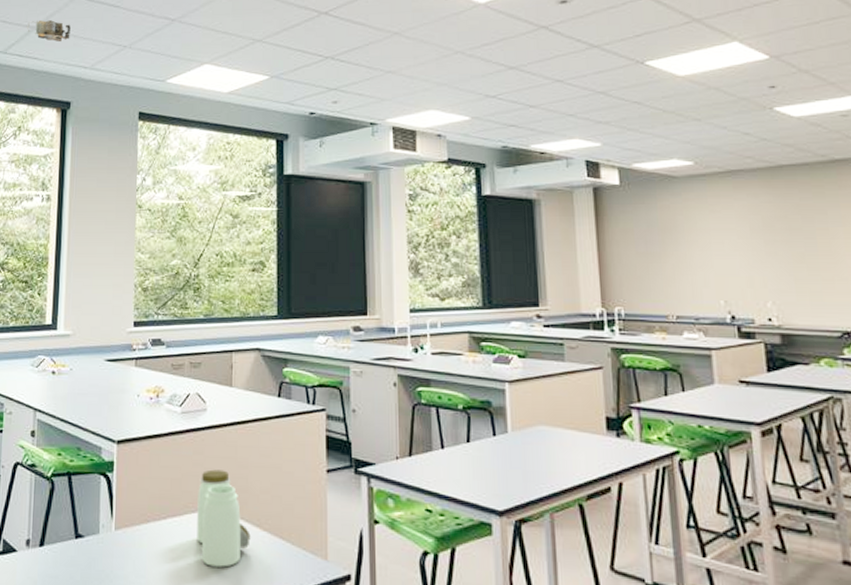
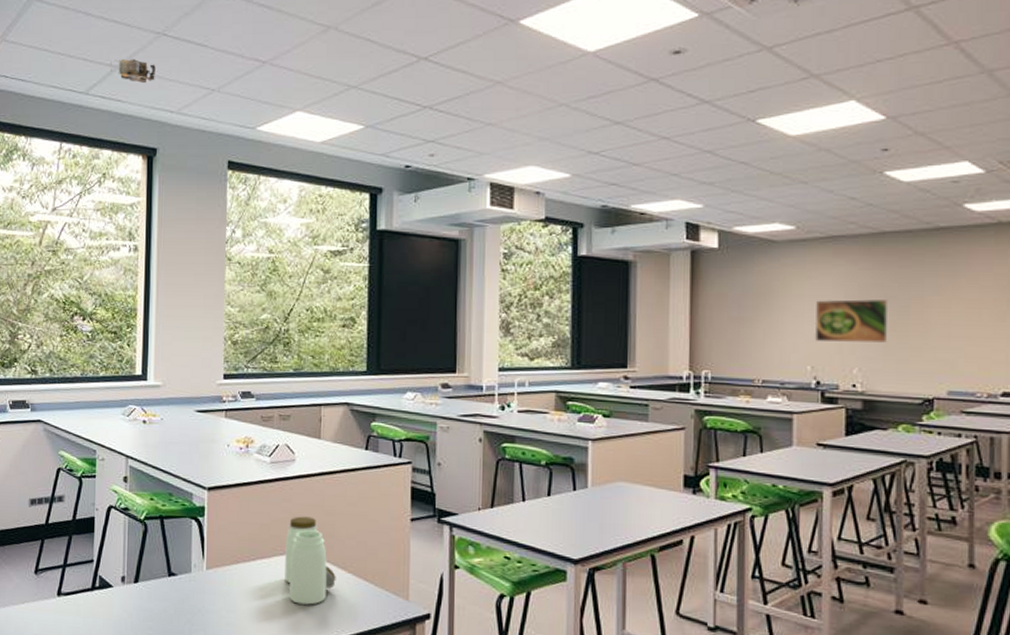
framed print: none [722,232,799,275] -> present [814,299,889,343]

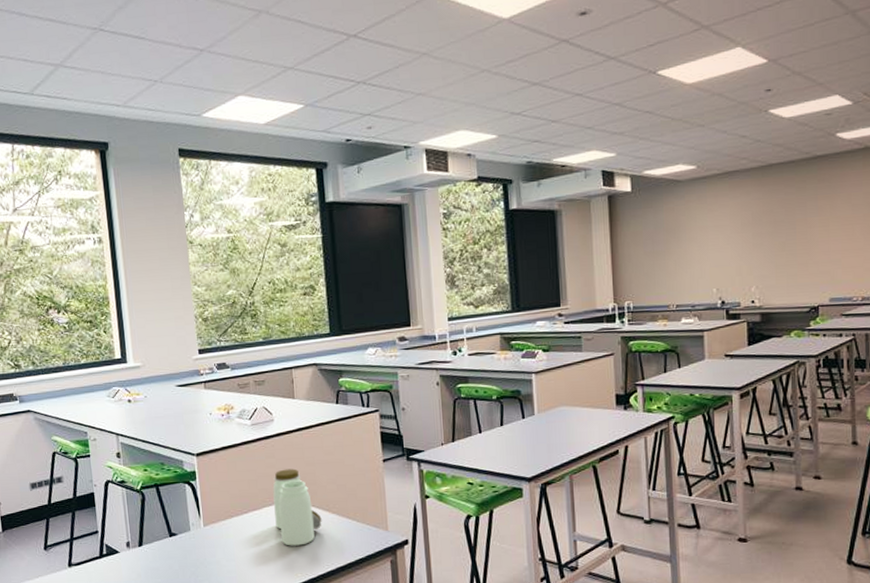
projector: present [108,59,156,83] -> none [49,56,98,79]
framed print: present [814,299,889,343] -> none [717,224,779,266]

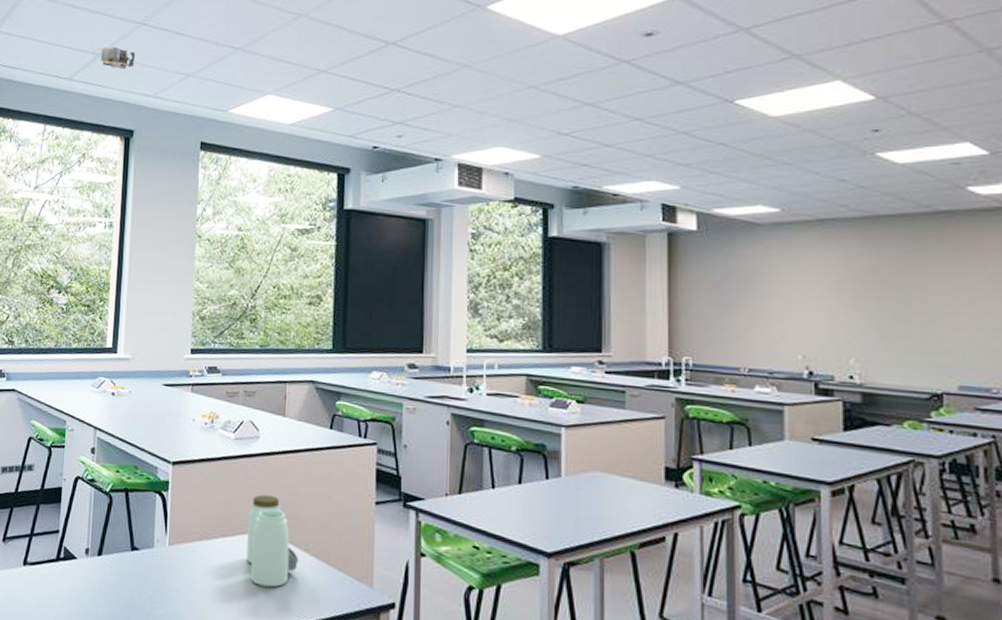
projector: none [49,56,98,79] -> present [91,47,135,69]

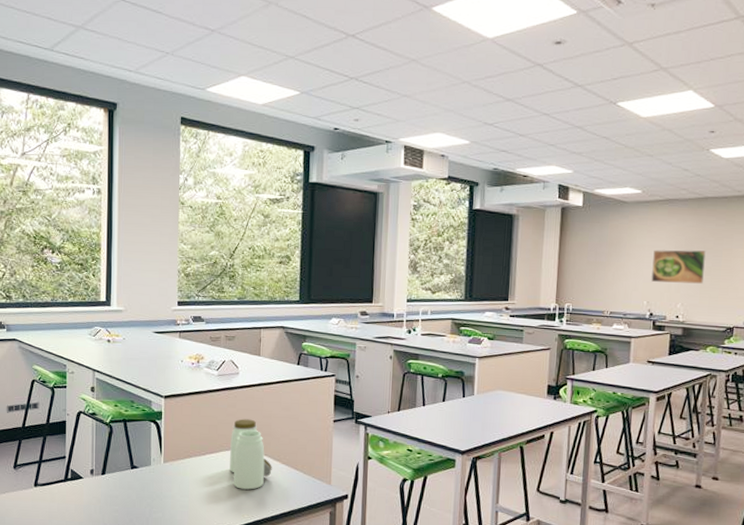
projector: present [91,47,135,69] -> none [71,20,115,43]
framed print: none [804,285,888,332] -> present [651,249,707,284]

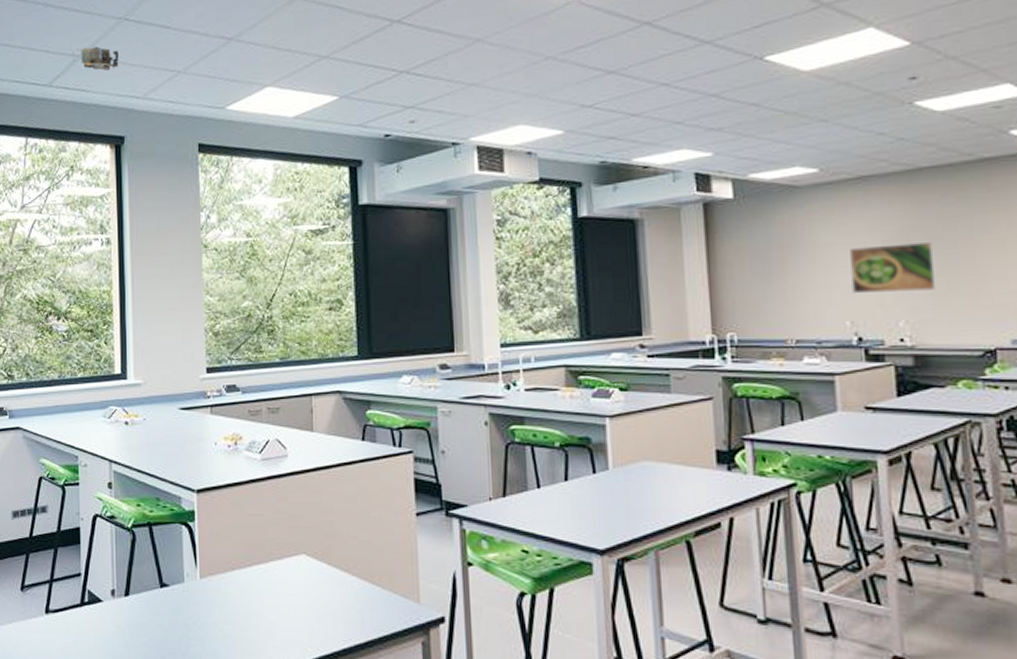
projector: none [71,20,115,43] -> present [70,47,119,71]
jar: present [230,419,272,490] -> none [282,516,339,613]

